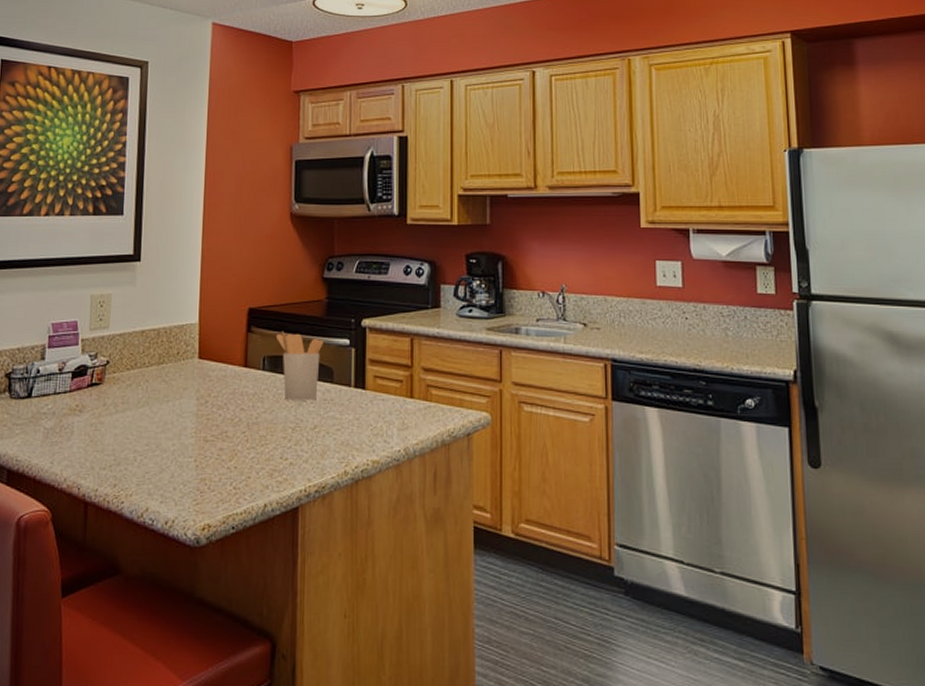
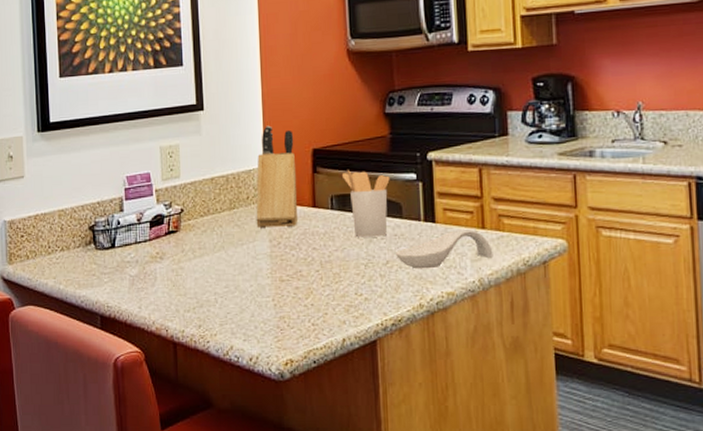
knife block: none [184,281,231,387] -> present [256,125,297,229]
spoon rest: none [324,398,420,436] -> present [396,230,493,270]

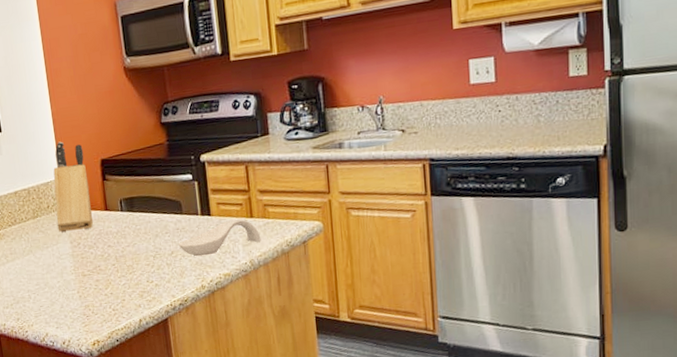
utensil holder: present [341,170,390,238] -> none [127,175,170,234]

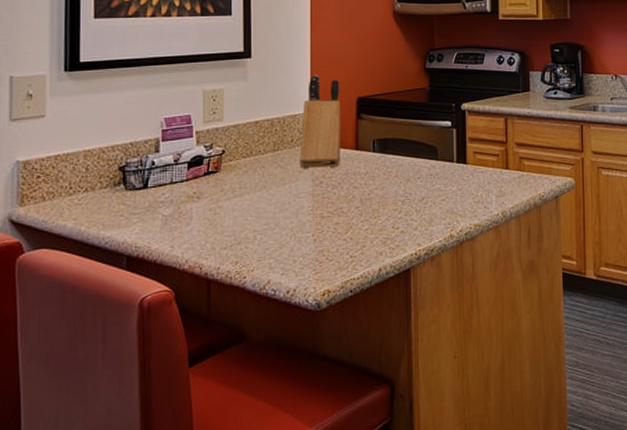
spoon rest: present [179,219,261,257] -> none [431,170,515,205]

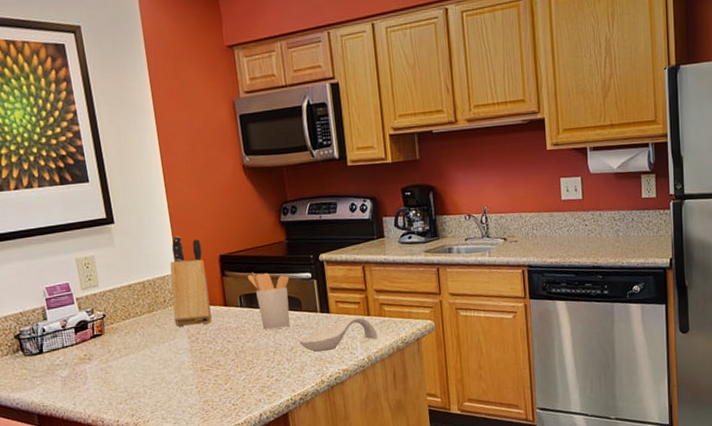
utensil holder: none [384,117,428,177] -> present [247,272,290,330]
spoon rest: none [431,170,515,205] -> present [299,317,378,353]

